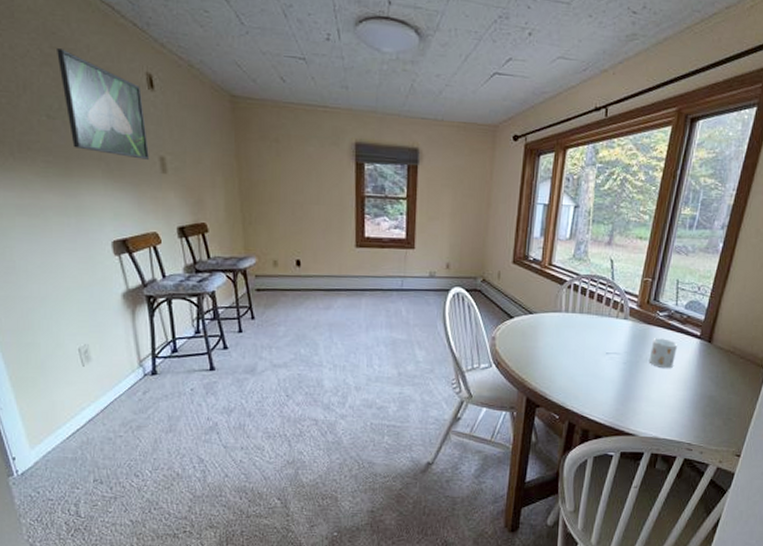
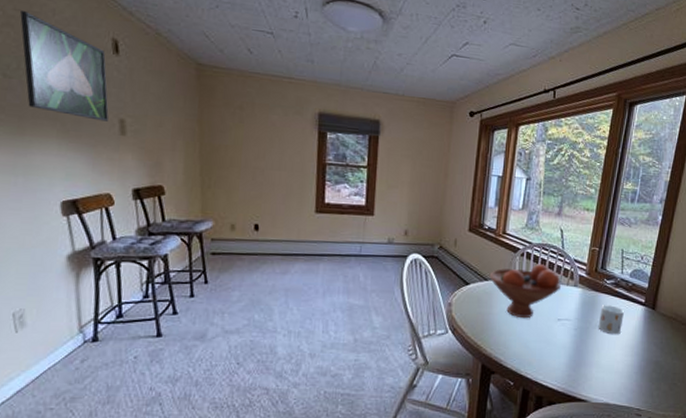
fruit bowl: none [534,296,611,353] -> present [489,264,562,319]

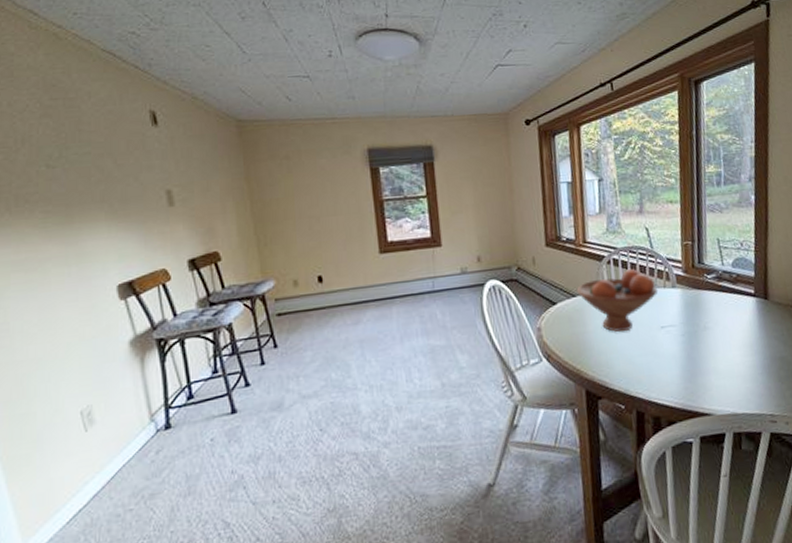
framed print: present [20,11,109,121] -> none [57,99,155,196]
mug: present [598,305,625,335] -> none [706,301,735,335]

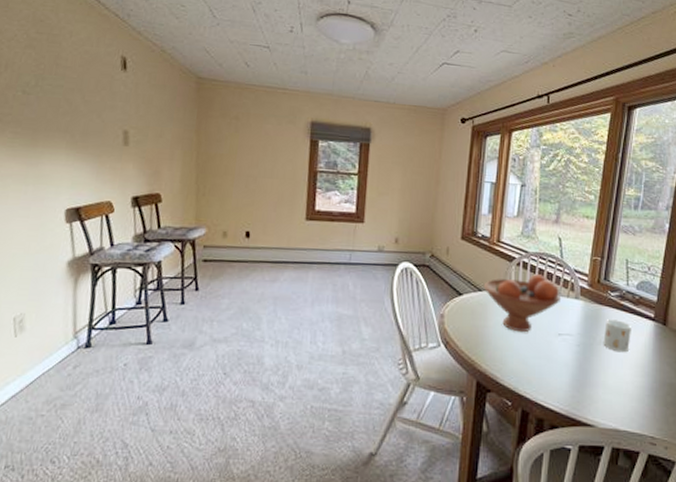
mug: none [706,301,735,335] -> present [603,319,632,353]

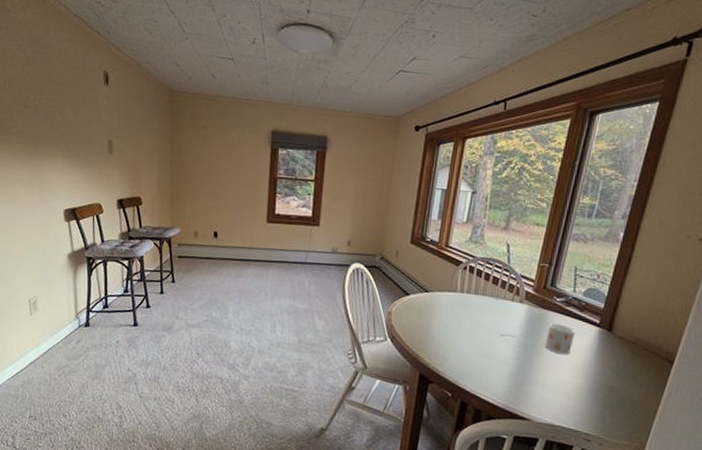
fruit bowl: present [483,274,562,333] -> none [429,278,506,332]

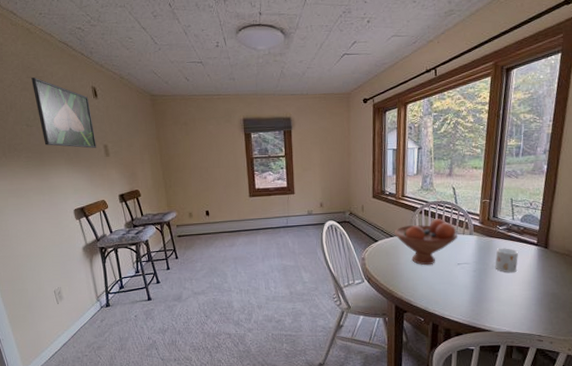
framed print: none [37,52,100,142] -> present [31,77,96,148]
fruit bowl: none [429,278,506,332] -> present [394,219,458,266]

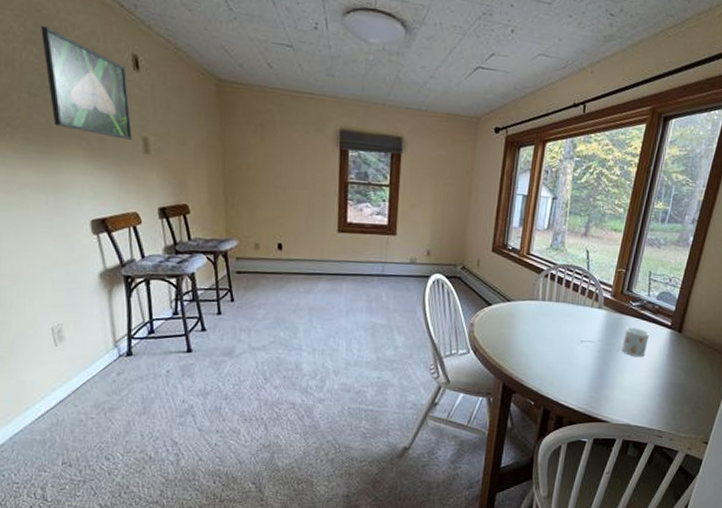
fruit bowl: present [394,219,458,266] -> none [512,285,586,340]

